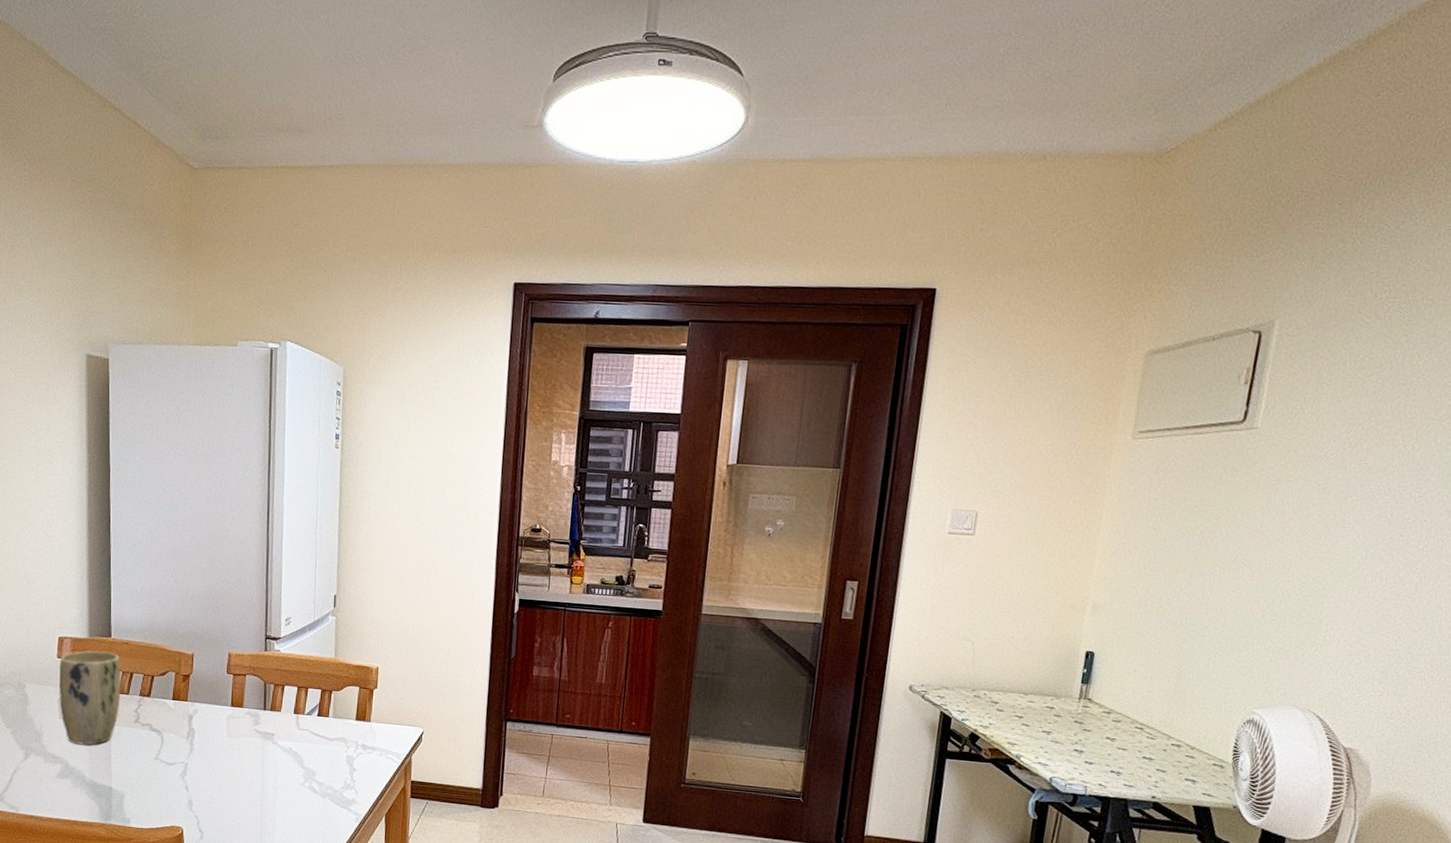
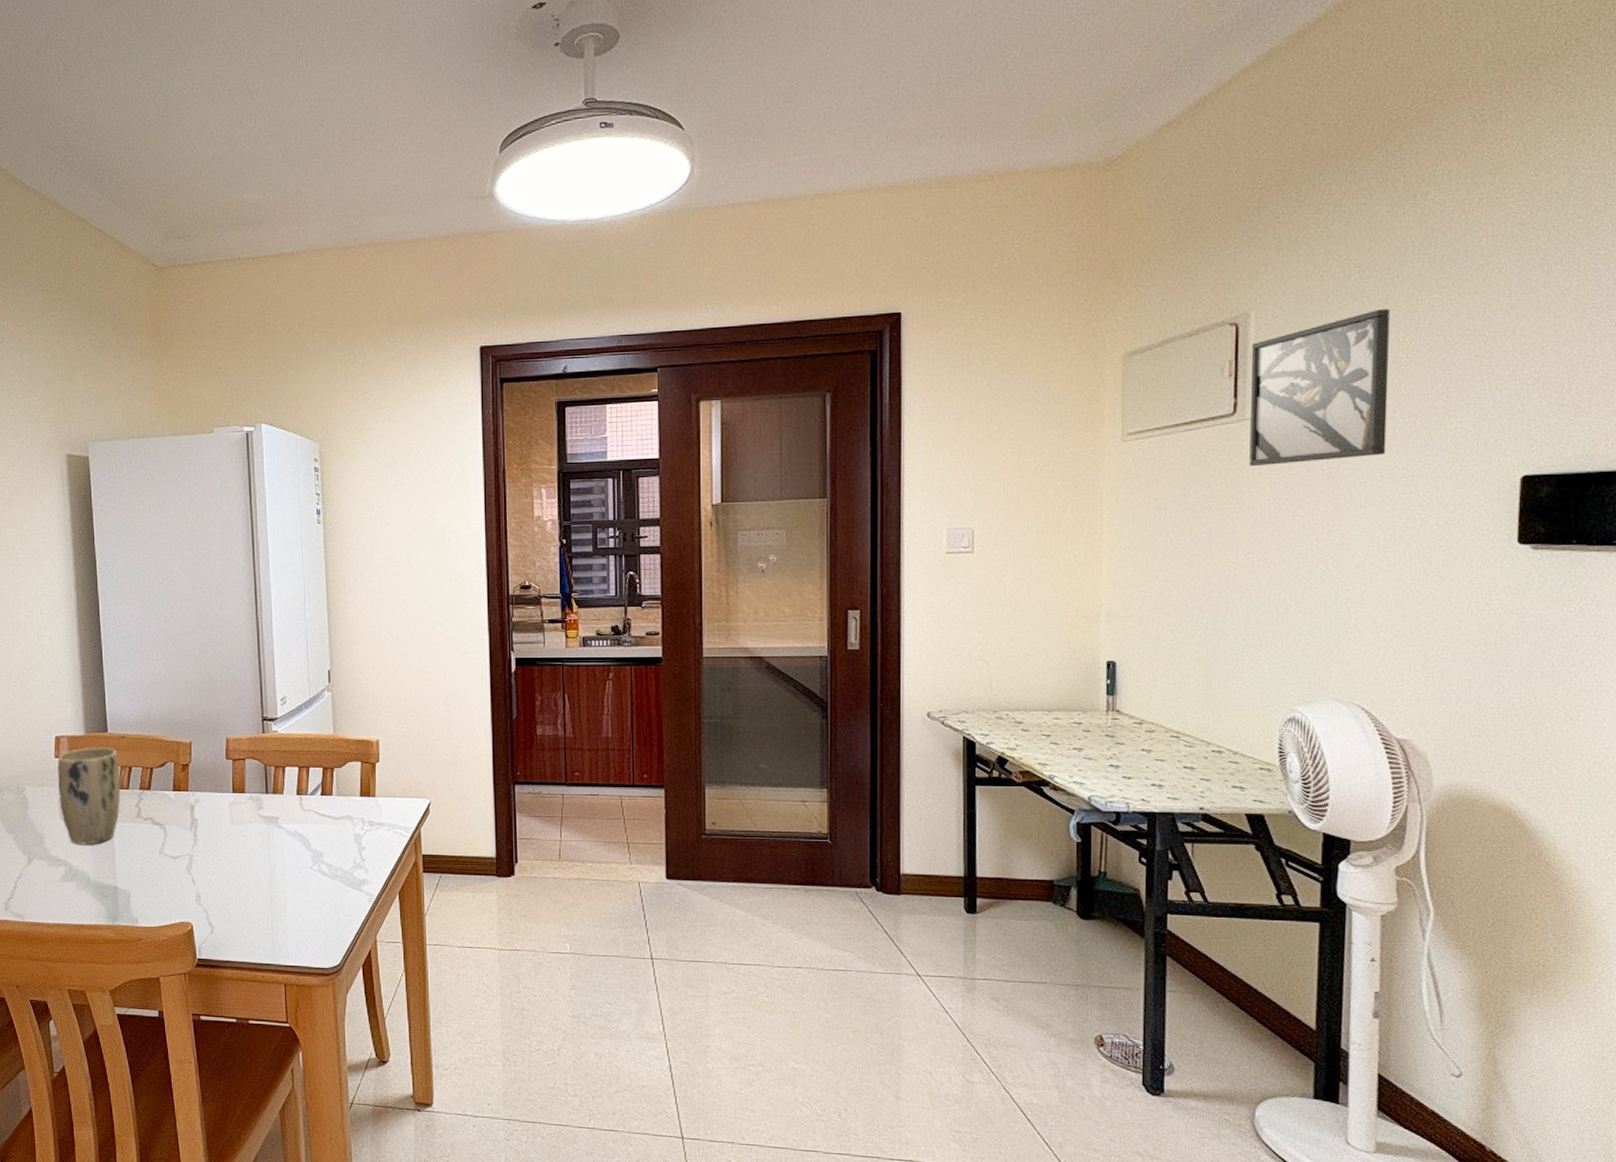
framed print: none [1250,330,1409,476] -> present [1249,308,1390,466]

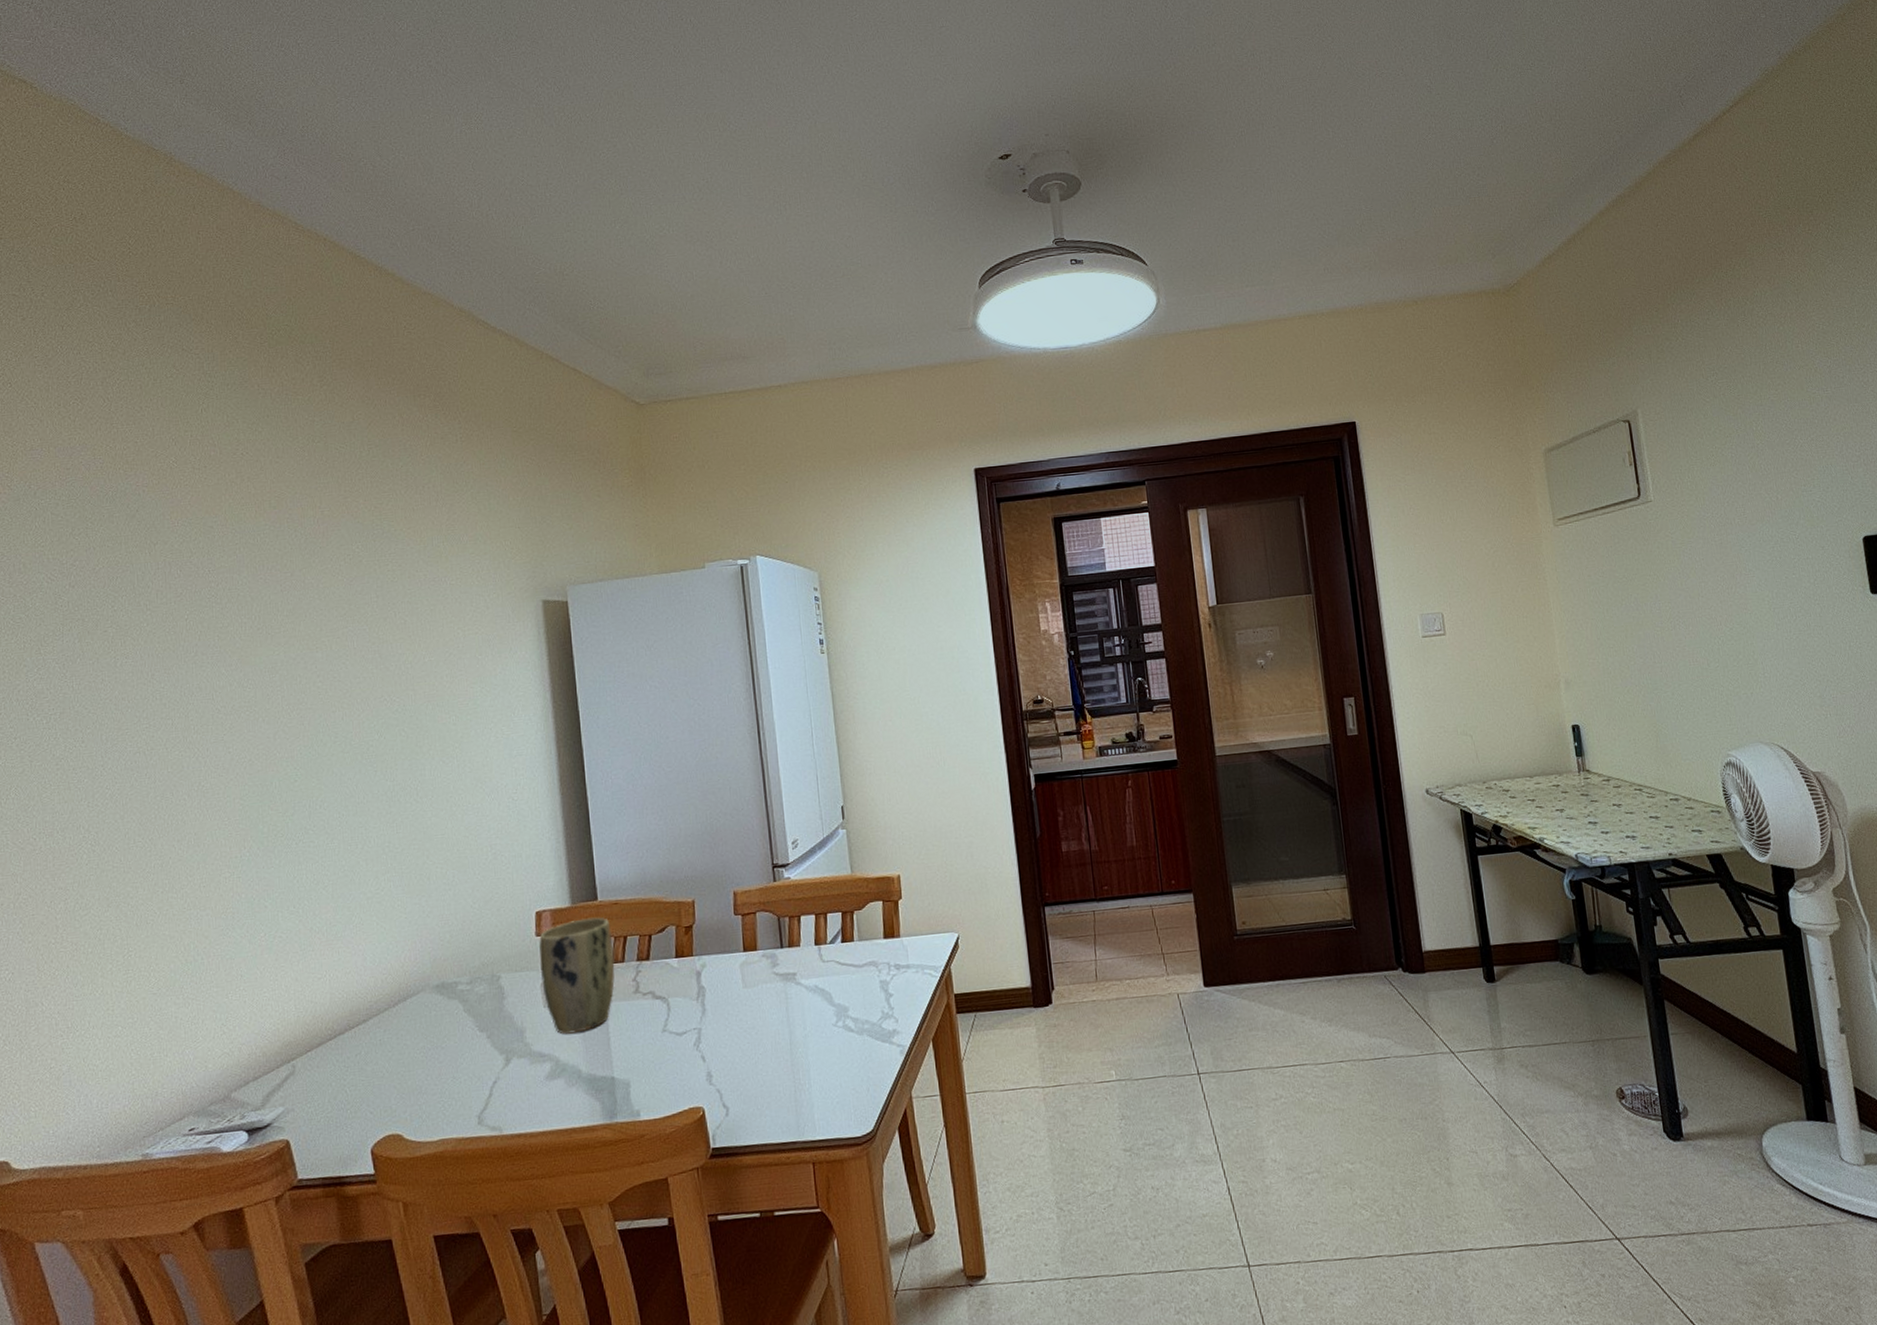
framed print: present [1249,308,1390,466] -> none [1643,403,1760,541]

